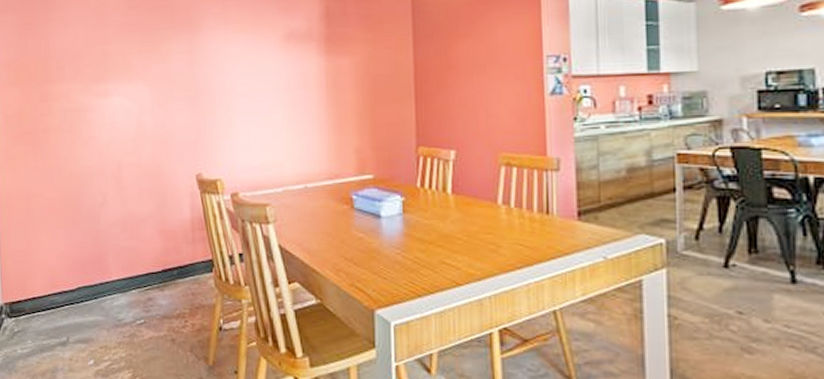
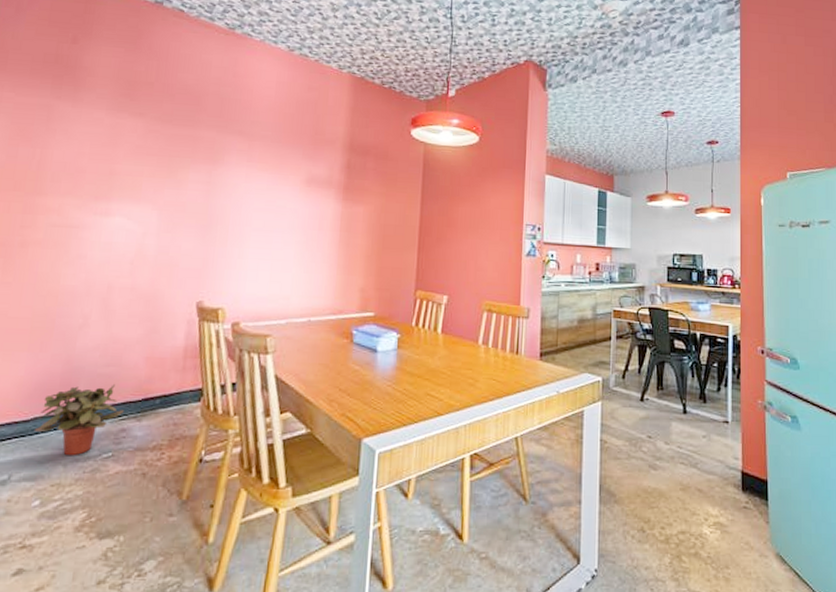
potted plant: none [79,256,148,322] -> present [33,383,124,456]

